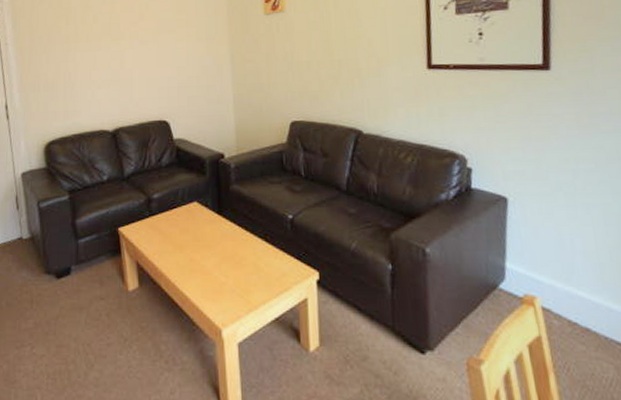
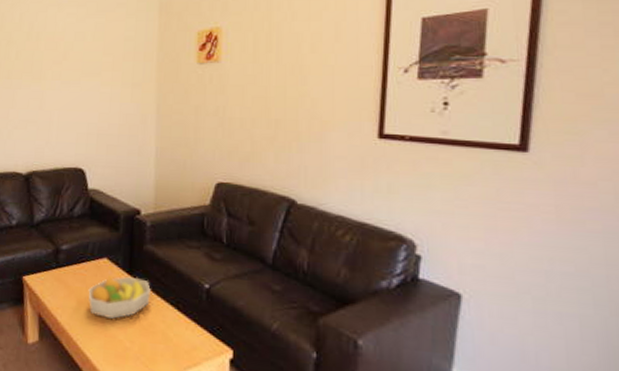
fruit bowl: none [182,216,240,257] -> present [88,276,151,319]

